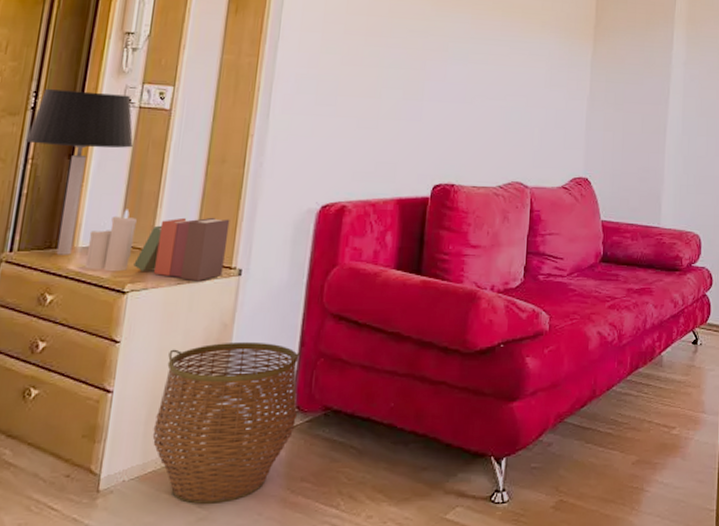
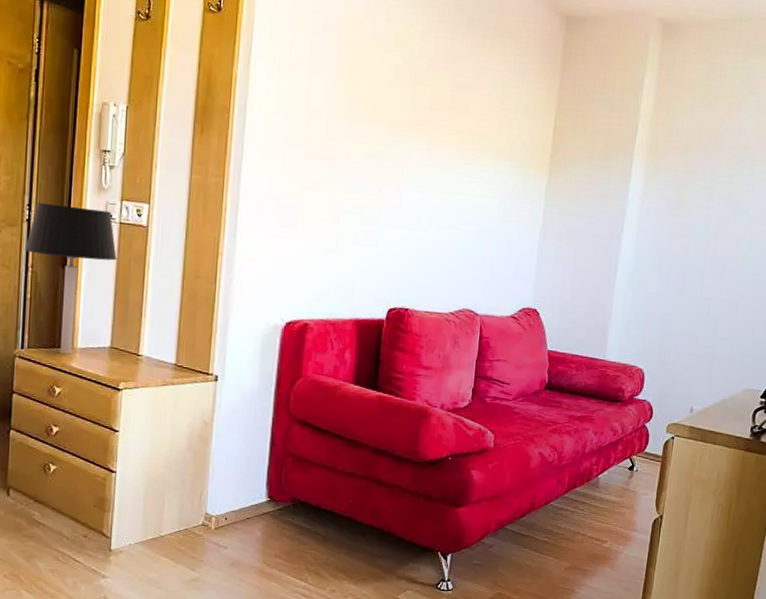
candle: present [84,209,137,272] -> none [84,316,125,372]
books: present [133,217,230,282] -> none [125,326,206,384]
basket: present [152,341,301,504] -> none [150,438,272,569]

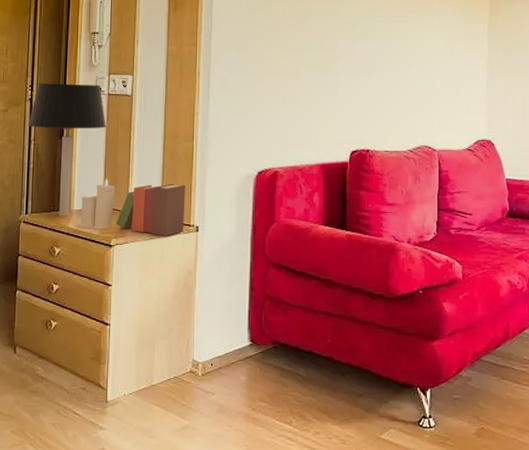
candle: none [84,316,125,372] -> present [80,178,115,229]
books: none [125,326,206,384] -> present [116,183,186,237]

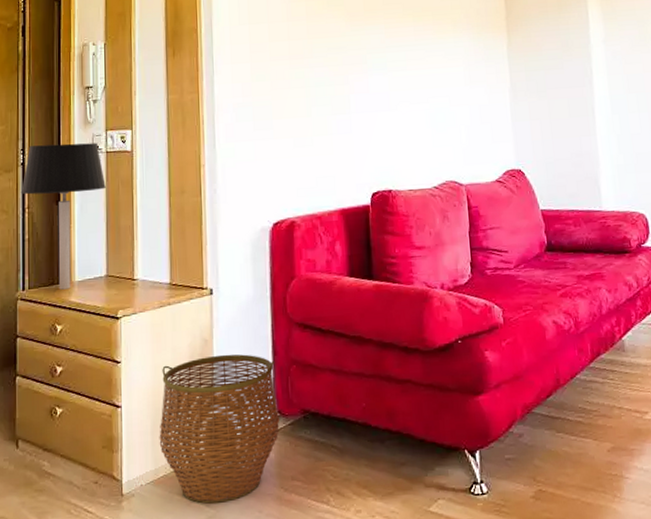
candle: present [80,178,115,229] -> none [82,243,119,301]
books: present [116,183,186,237] -> none [122,243,197,304]
basket: none [142,286,253,416] -> present [159,354,280,504]

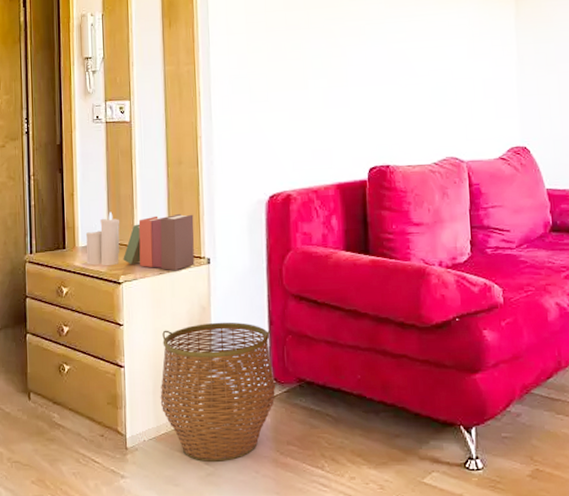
table lamp: present [20,142,106,290] -> none [26,113,106,254]
candle: none [82,243,119,301] -> present [86,211,120,266]
books: none [122,243,197,304] -> present [123,213,195,271]

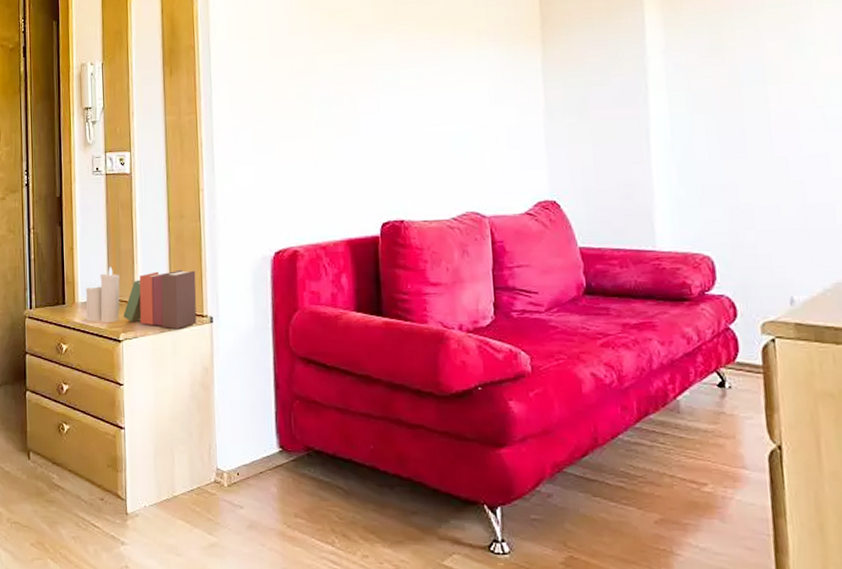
basket: present [160,322,276,462] -> none [161,384,283,532]

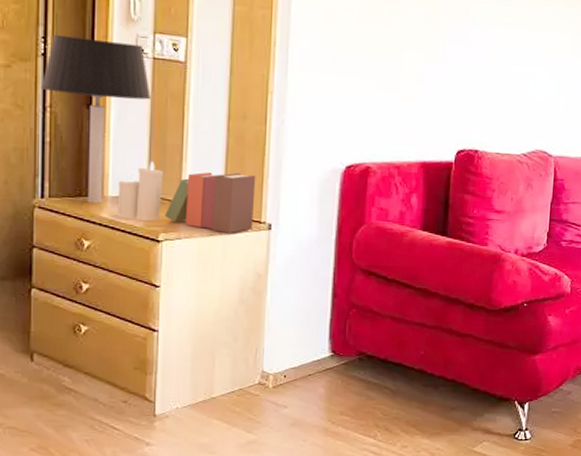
table lamp: none [25,164,106,310] -> present [40,35,151,204]

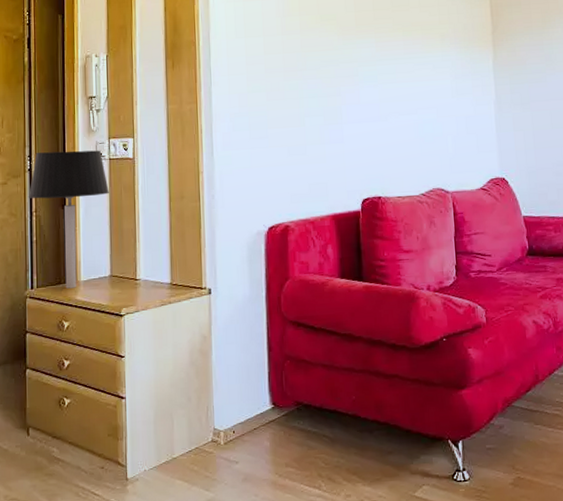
candle: present [117,161,163,222] -> none [88,245,122,300]
books: present [165,172,256,234] -> none [125,246,196,302]

